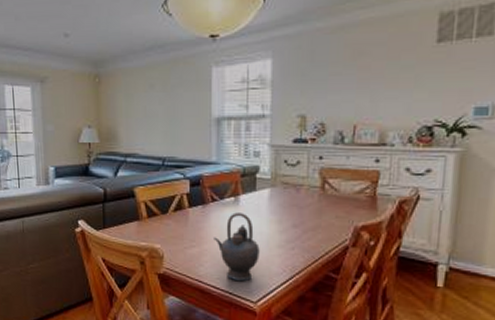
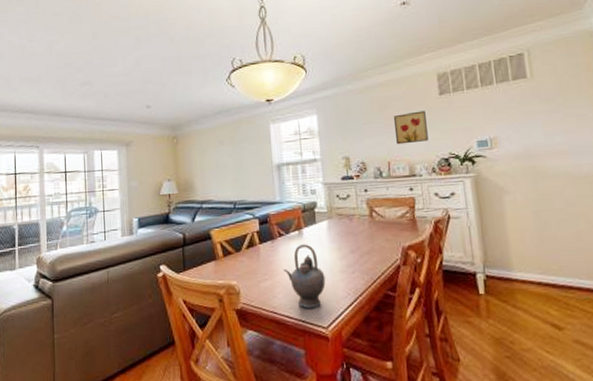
wall art: none [367,62,414,105] -> present [394,110,429,145]

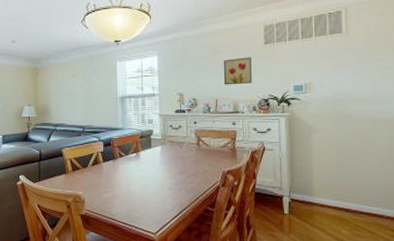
teapot: present [284,244,326,308] -> none [122,165,156,217]

